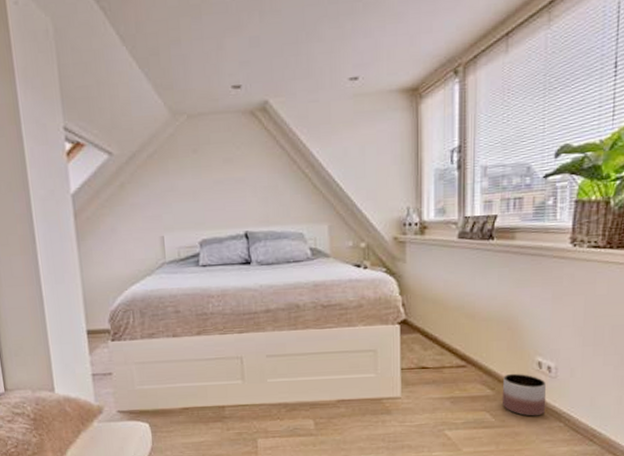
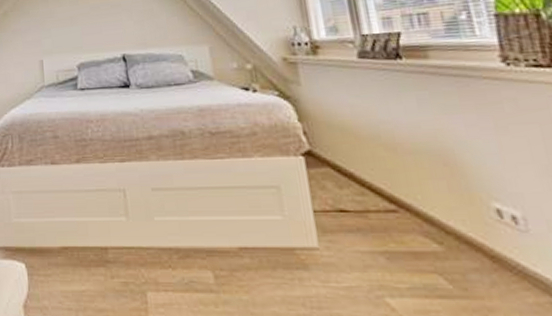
planter: present [502,373,547,416] -> none [452,223,525,286]

